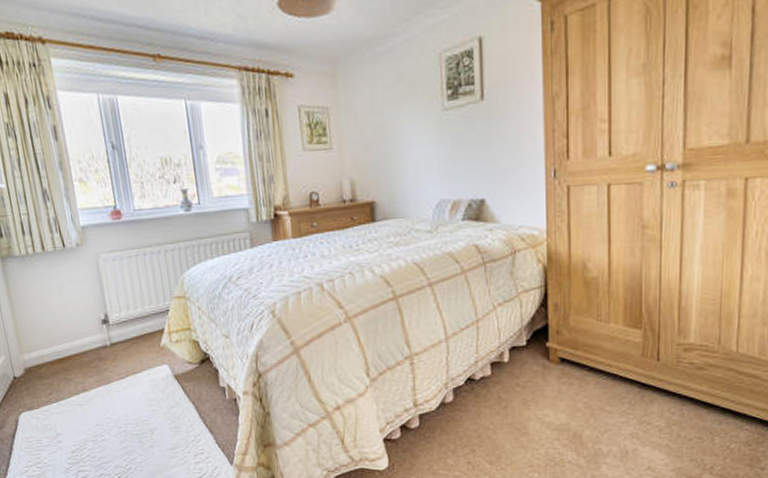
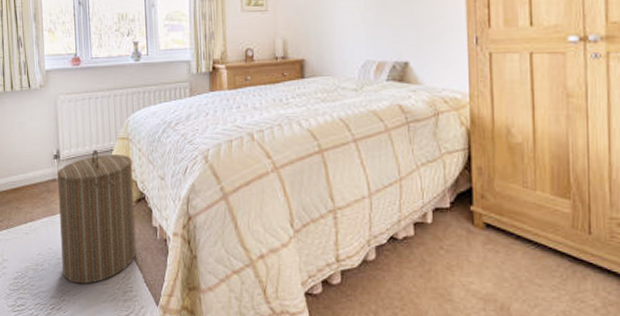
laundry hamper: none [107,311,205,451] -> present [57,149,137,284]

